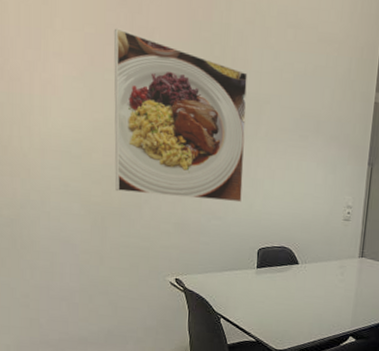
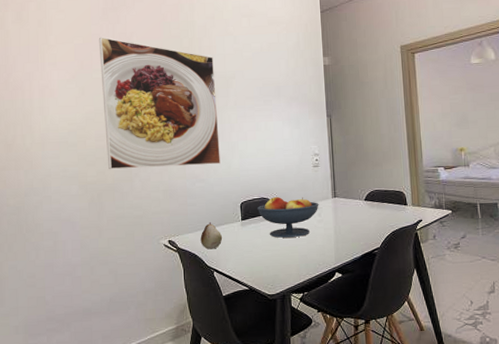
fruit: none [210,265,234,295] -> present [200,222,223,250]
fruit bowl: none [276,247,344,294] -> present [257,196,319,238]

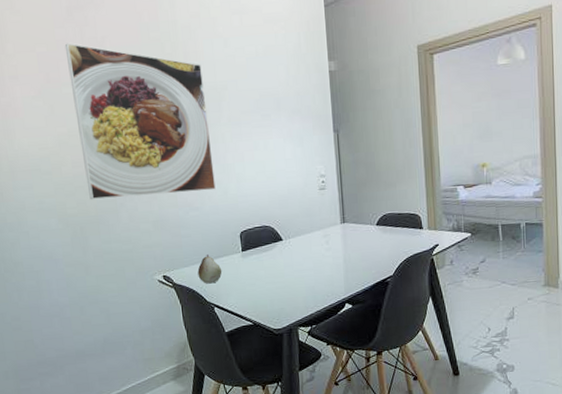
fruit bowl: present [257,196,319,238] -> none [259,224,327,269]

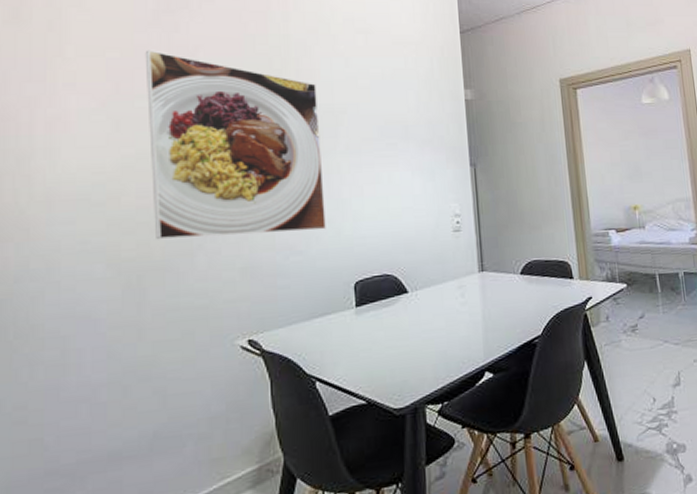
fruit: present [197,254,222,284] -> none [296,311,329,350]

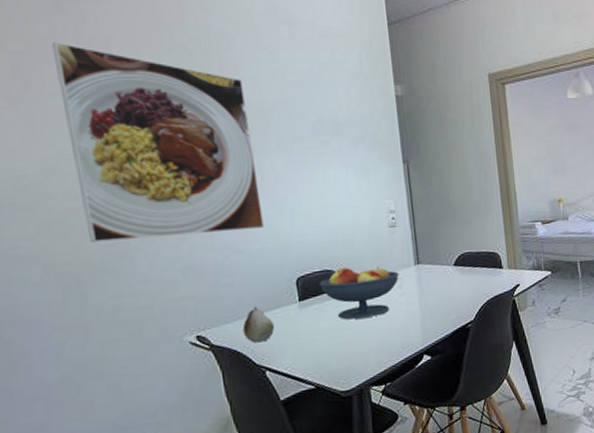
fruit: none [296,311,329,350] -> present [242,307,275,343]
fruit bowl: none [378,272,462,329] -> present [320,266,399,320]

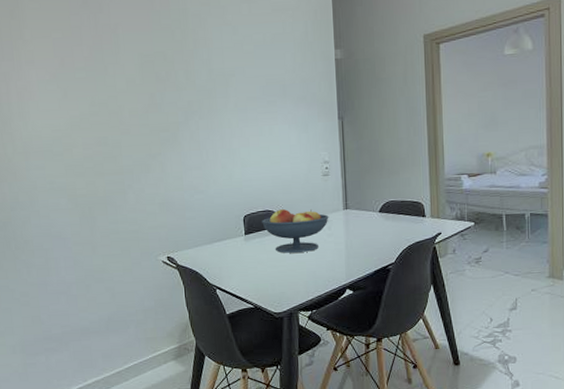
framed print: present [51,41,264,243] -> none [79,29,221,181]
fruit: present [242,307,275,343] -> none [201,237,225,266]

